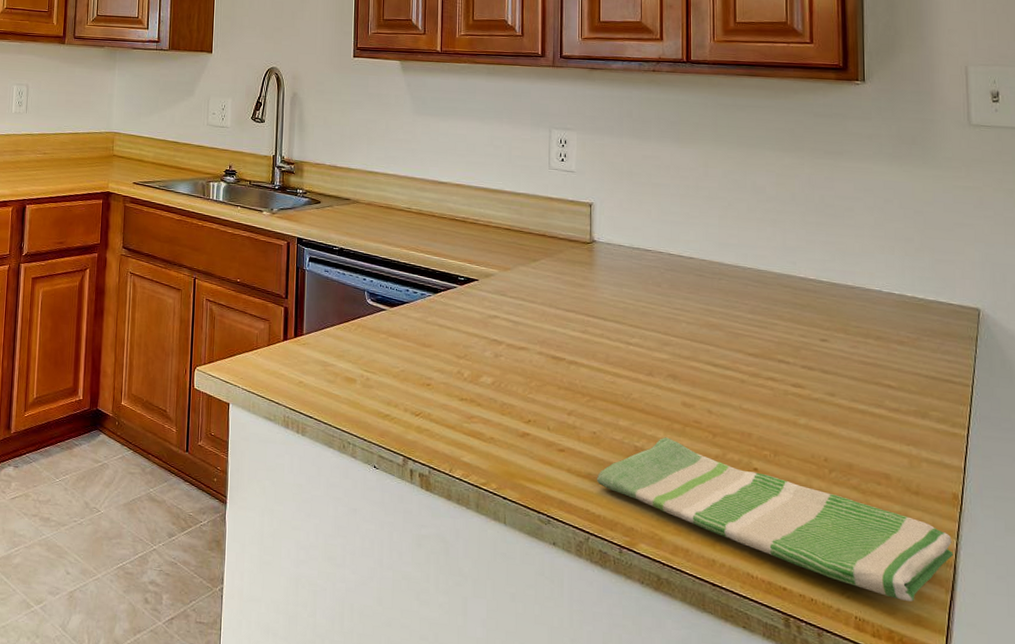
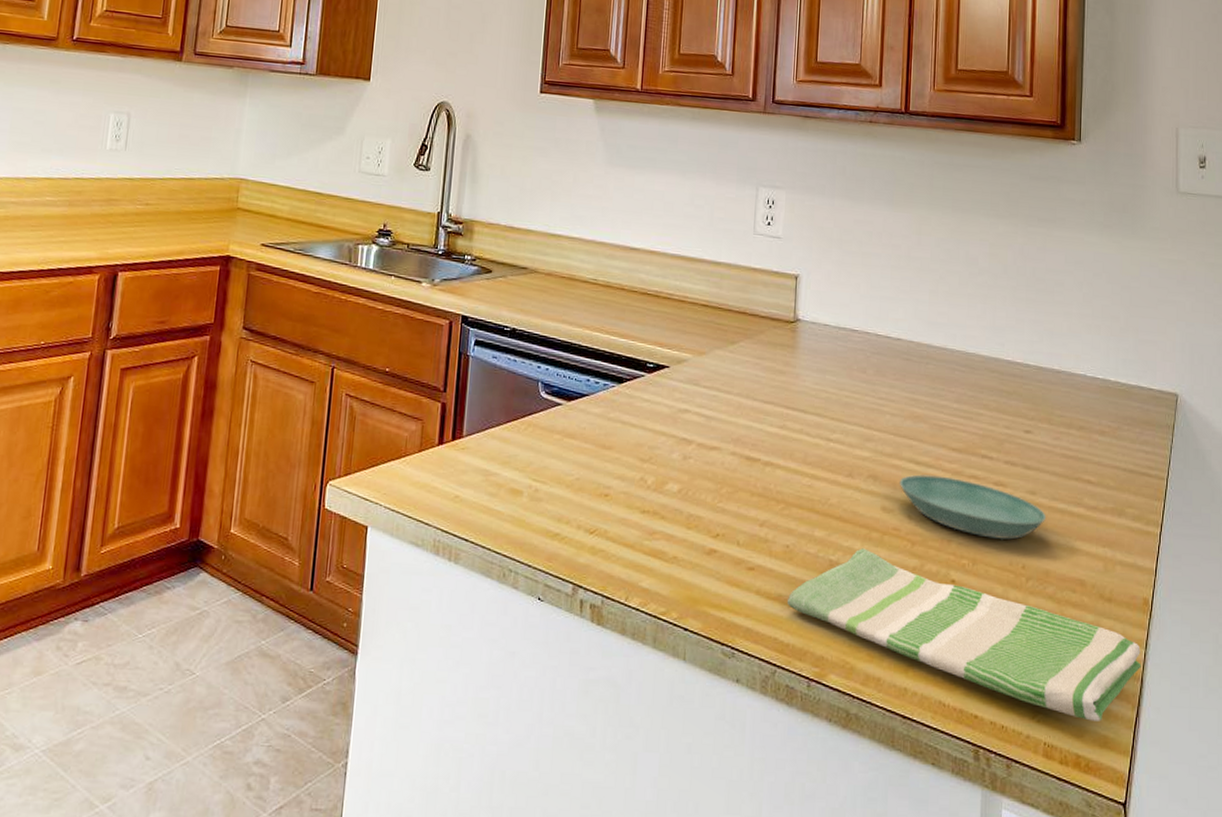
saucer: none [698,375,847,436] -> present [899,474,1047,540]

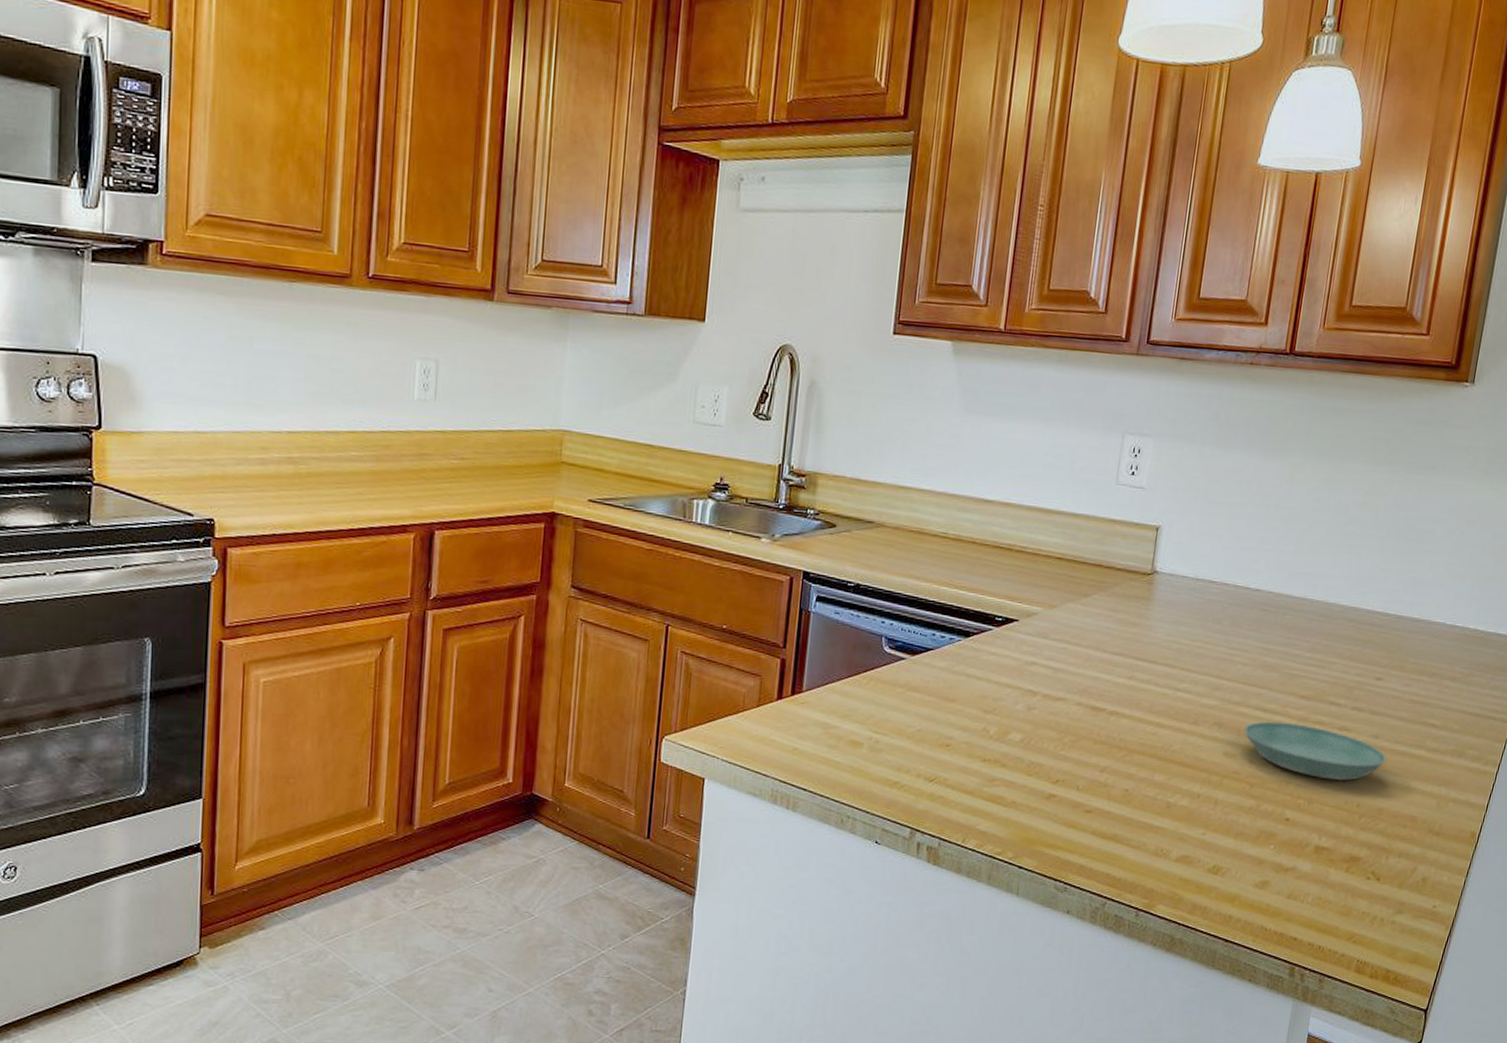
dish towel: present [786,548,1142,721] -> none [1121,791,1462,941]

